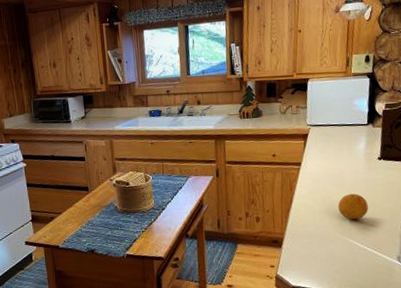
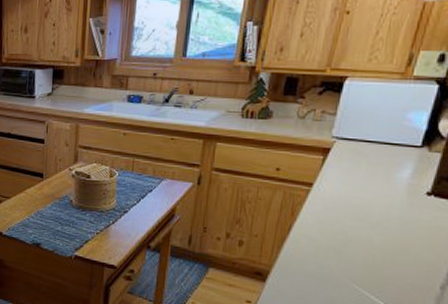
fruit: present [338,193,368,220] -> none [353,232,398,267]

